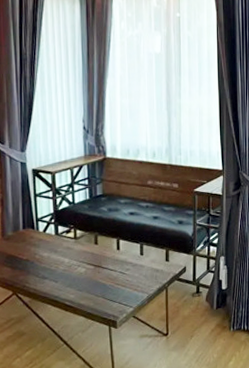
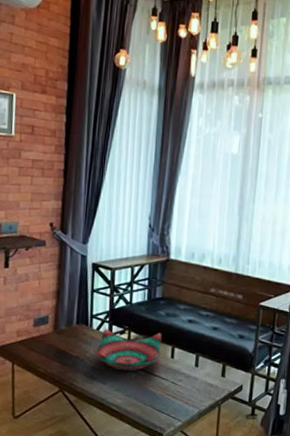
decorative bowl: none [41,227,107,268] -> present [92,329,162,372]

